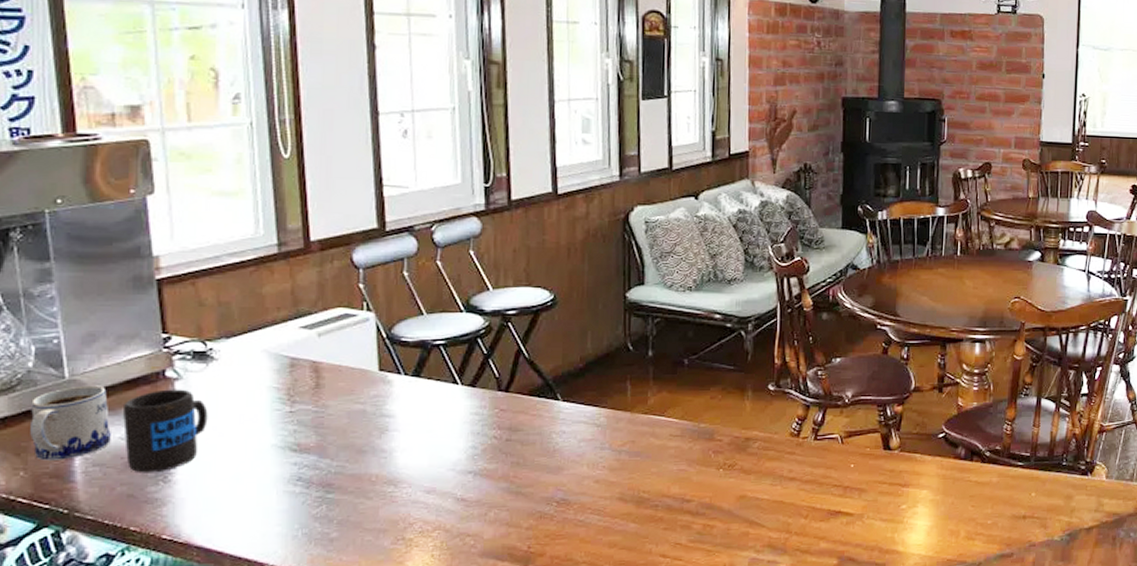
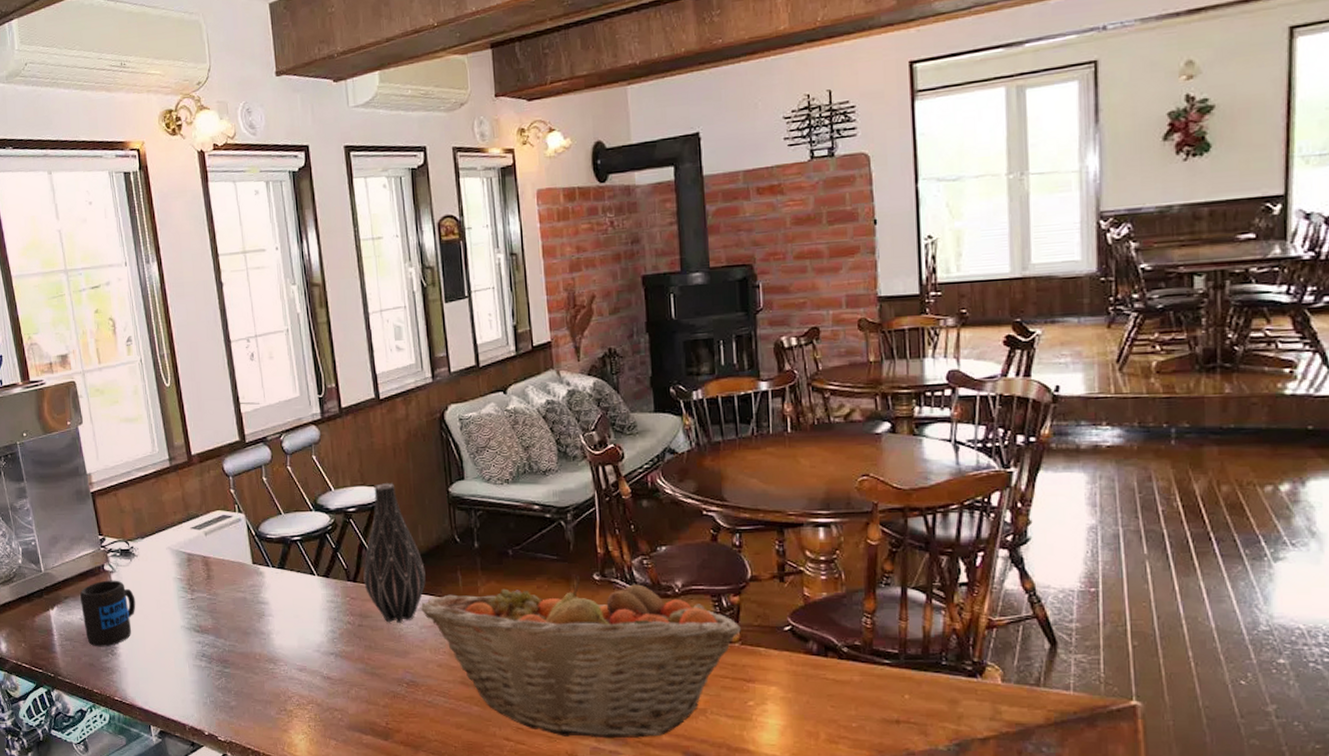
mug: present [30,385,111,461] -> none [23,577,75,635]
vase: none [517,285,591,437] -> present [363,483,426,623]
fruit basket: none [580,386,901,549] -> present [420,575,741,739]

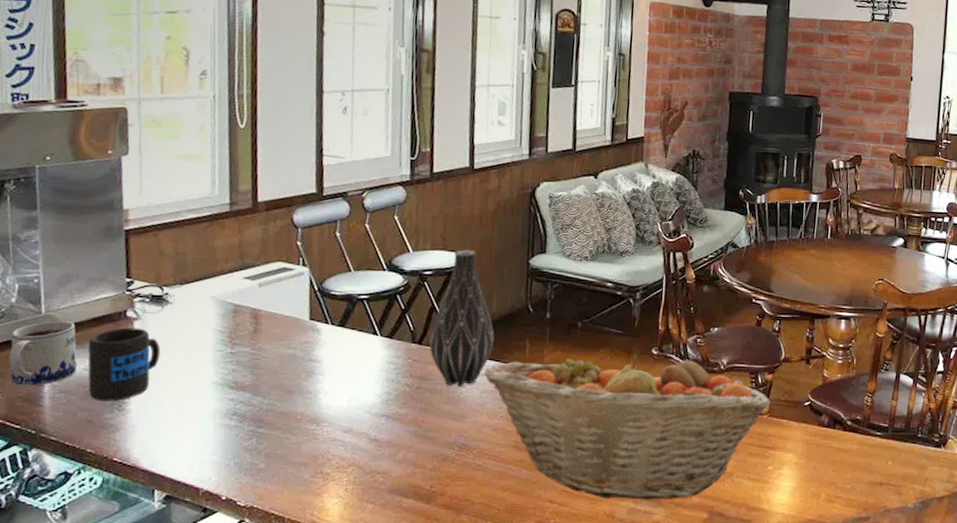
mug: none [23,577,75,635] -> present [8,320,77,386]

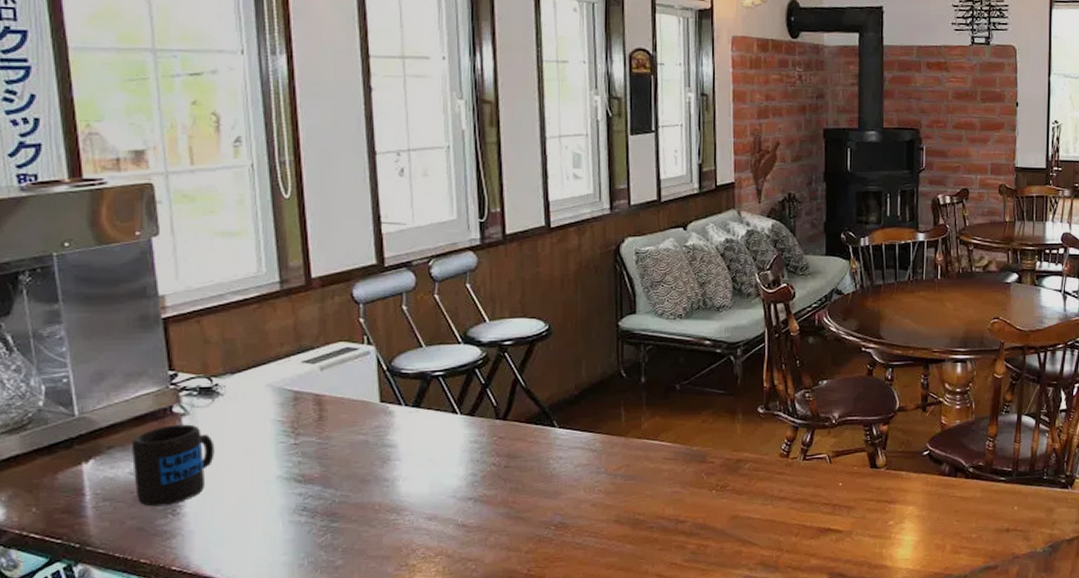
mug: present [8,320,77,386] -> none [42,422,120,497]
vase: present [429,250,494,387] -> none [515,315,586,463]
fruit basket: present [483,349,770,500] -> none [577,409,887,568]

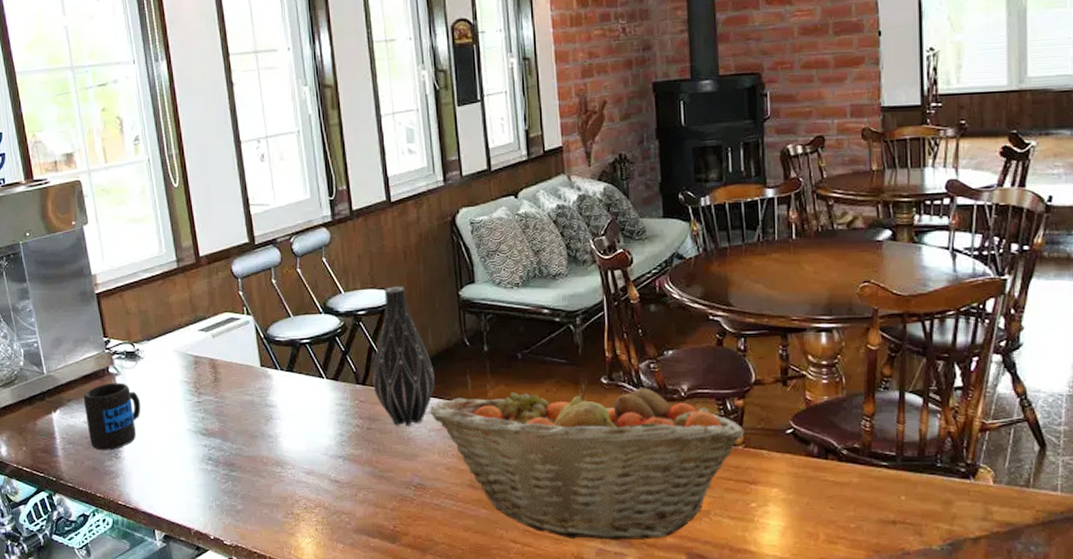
vase: none [515,315,586,463] -> present [372,286,435,426]
fruit basket: none [577,409,887,568] -> present [429,379,744,540]

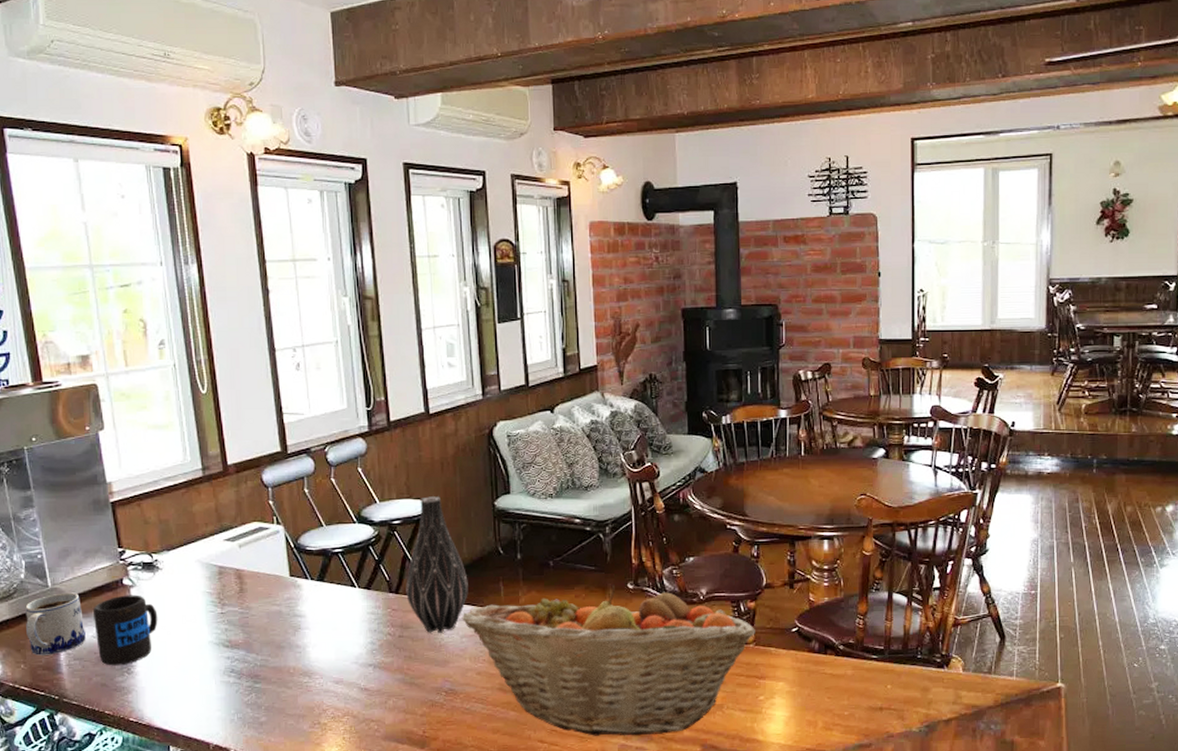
mug: none [25,380,78,439] -> present [25,592,86,656]

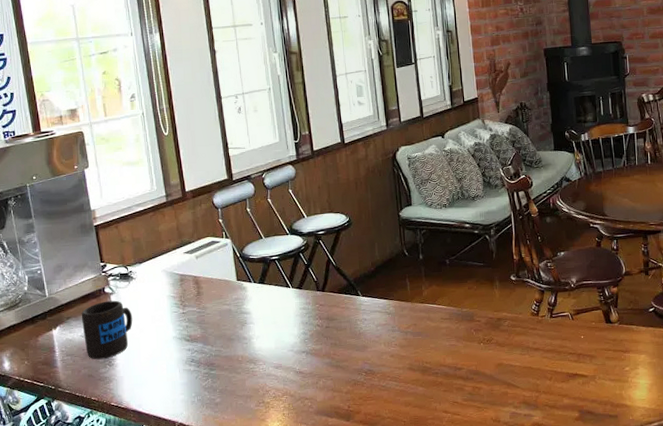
mug: present [25,592,86,656] -> none [28,300,76,353]
vase: present [406,496,468,633] -> none [330,210,381,324]
fruit basket: present [461,585,755,736] -> none [376,277,619,406]

